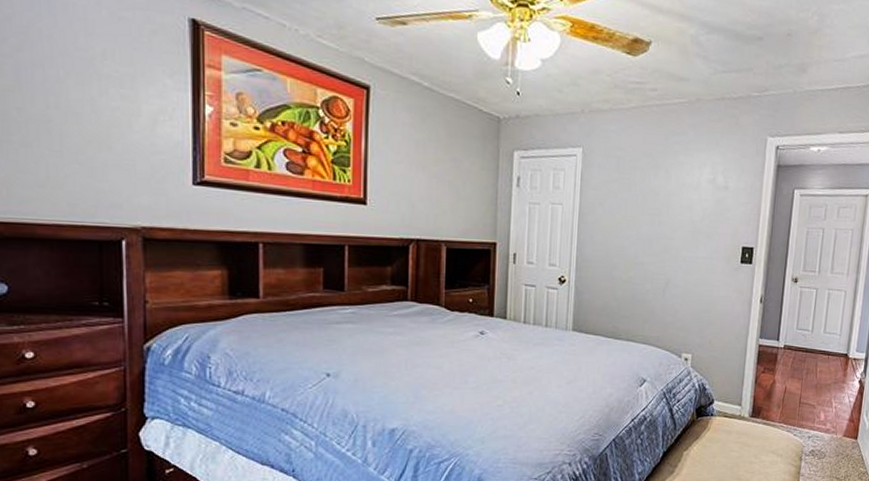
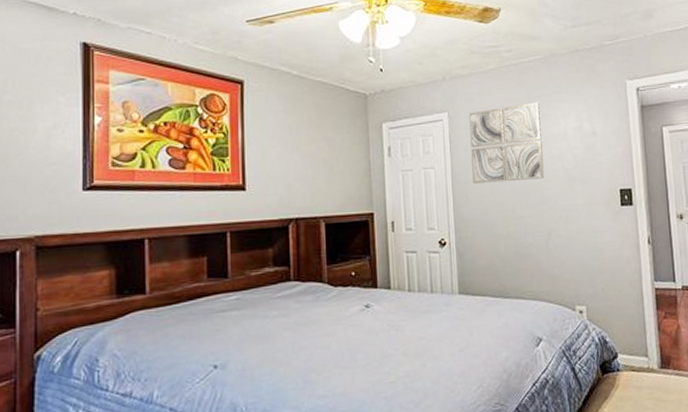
wall art: none [599,148,677,228] -> present [469,102,544,184]

